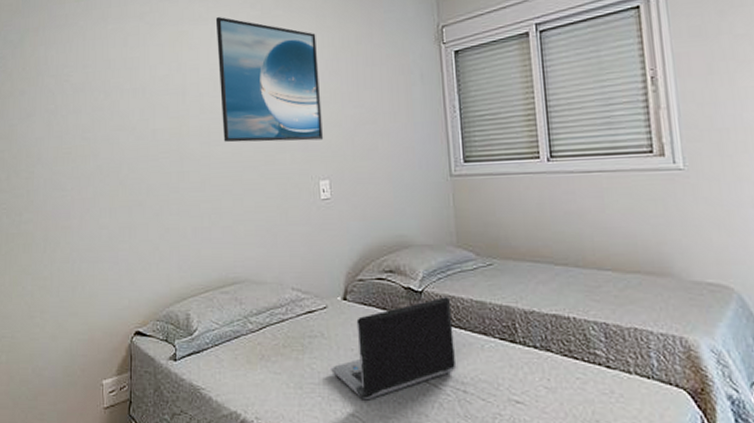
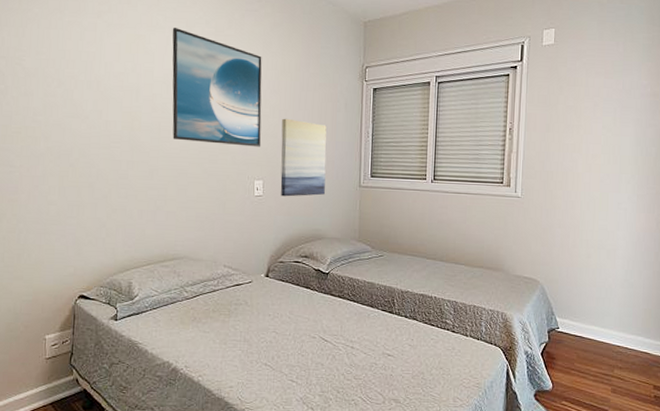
laptop computer: present [331,297,455,401] -> none [251,278,349,353]
wall art: none [346,101,407,197] -> present [280,118,327,197]

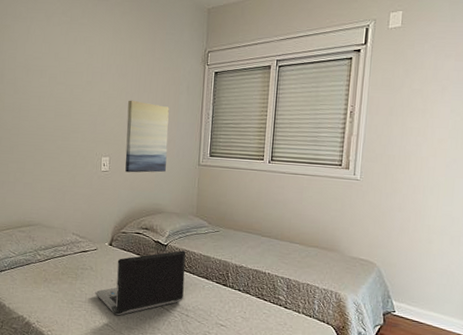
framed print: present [172,28,262,147] -> none [31,18,112,126]
laptop computer: none [251,278,349,353] -> present [95,250,186,316]

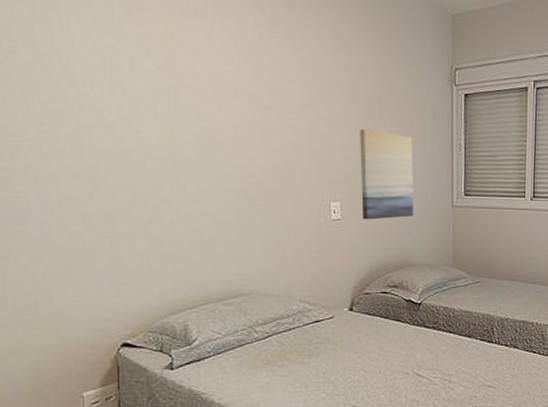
laptop computer: present [95,250,186,316] -> none [336,308,444,393]

